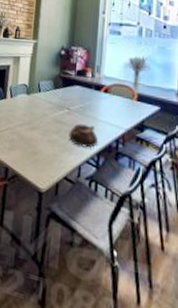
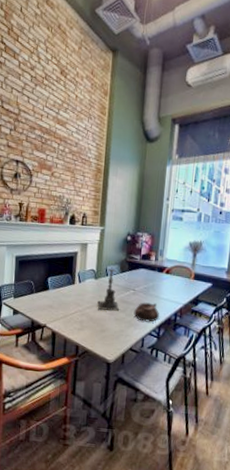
candle holder: none [29,82,52,132] -> present [97,267,119,311]

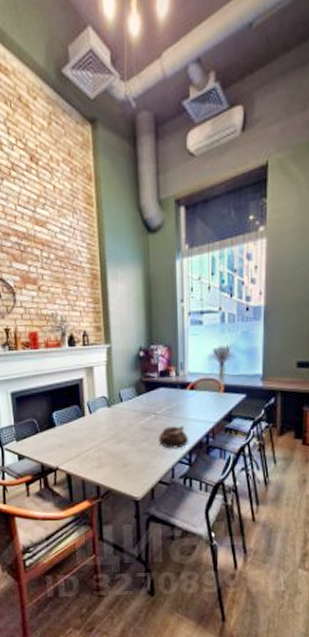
candle holder: present [97,267,119,311] -> none [114,390,140,442]

